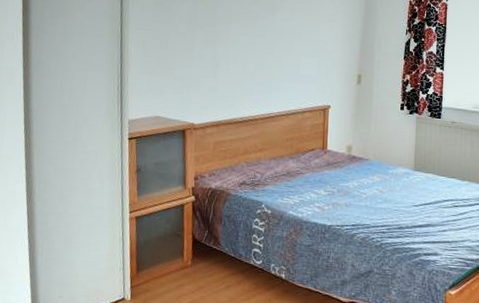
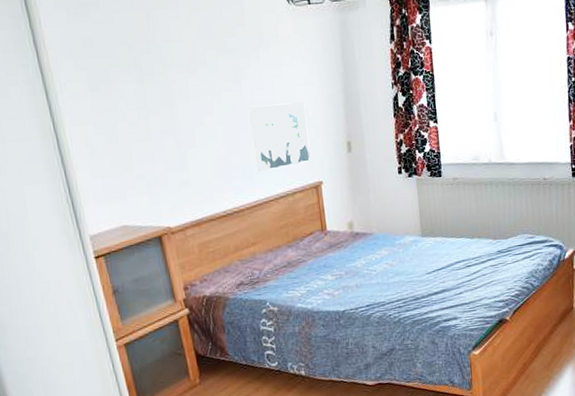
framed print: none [276,34,326,89] -> present [249,102,311,172]

